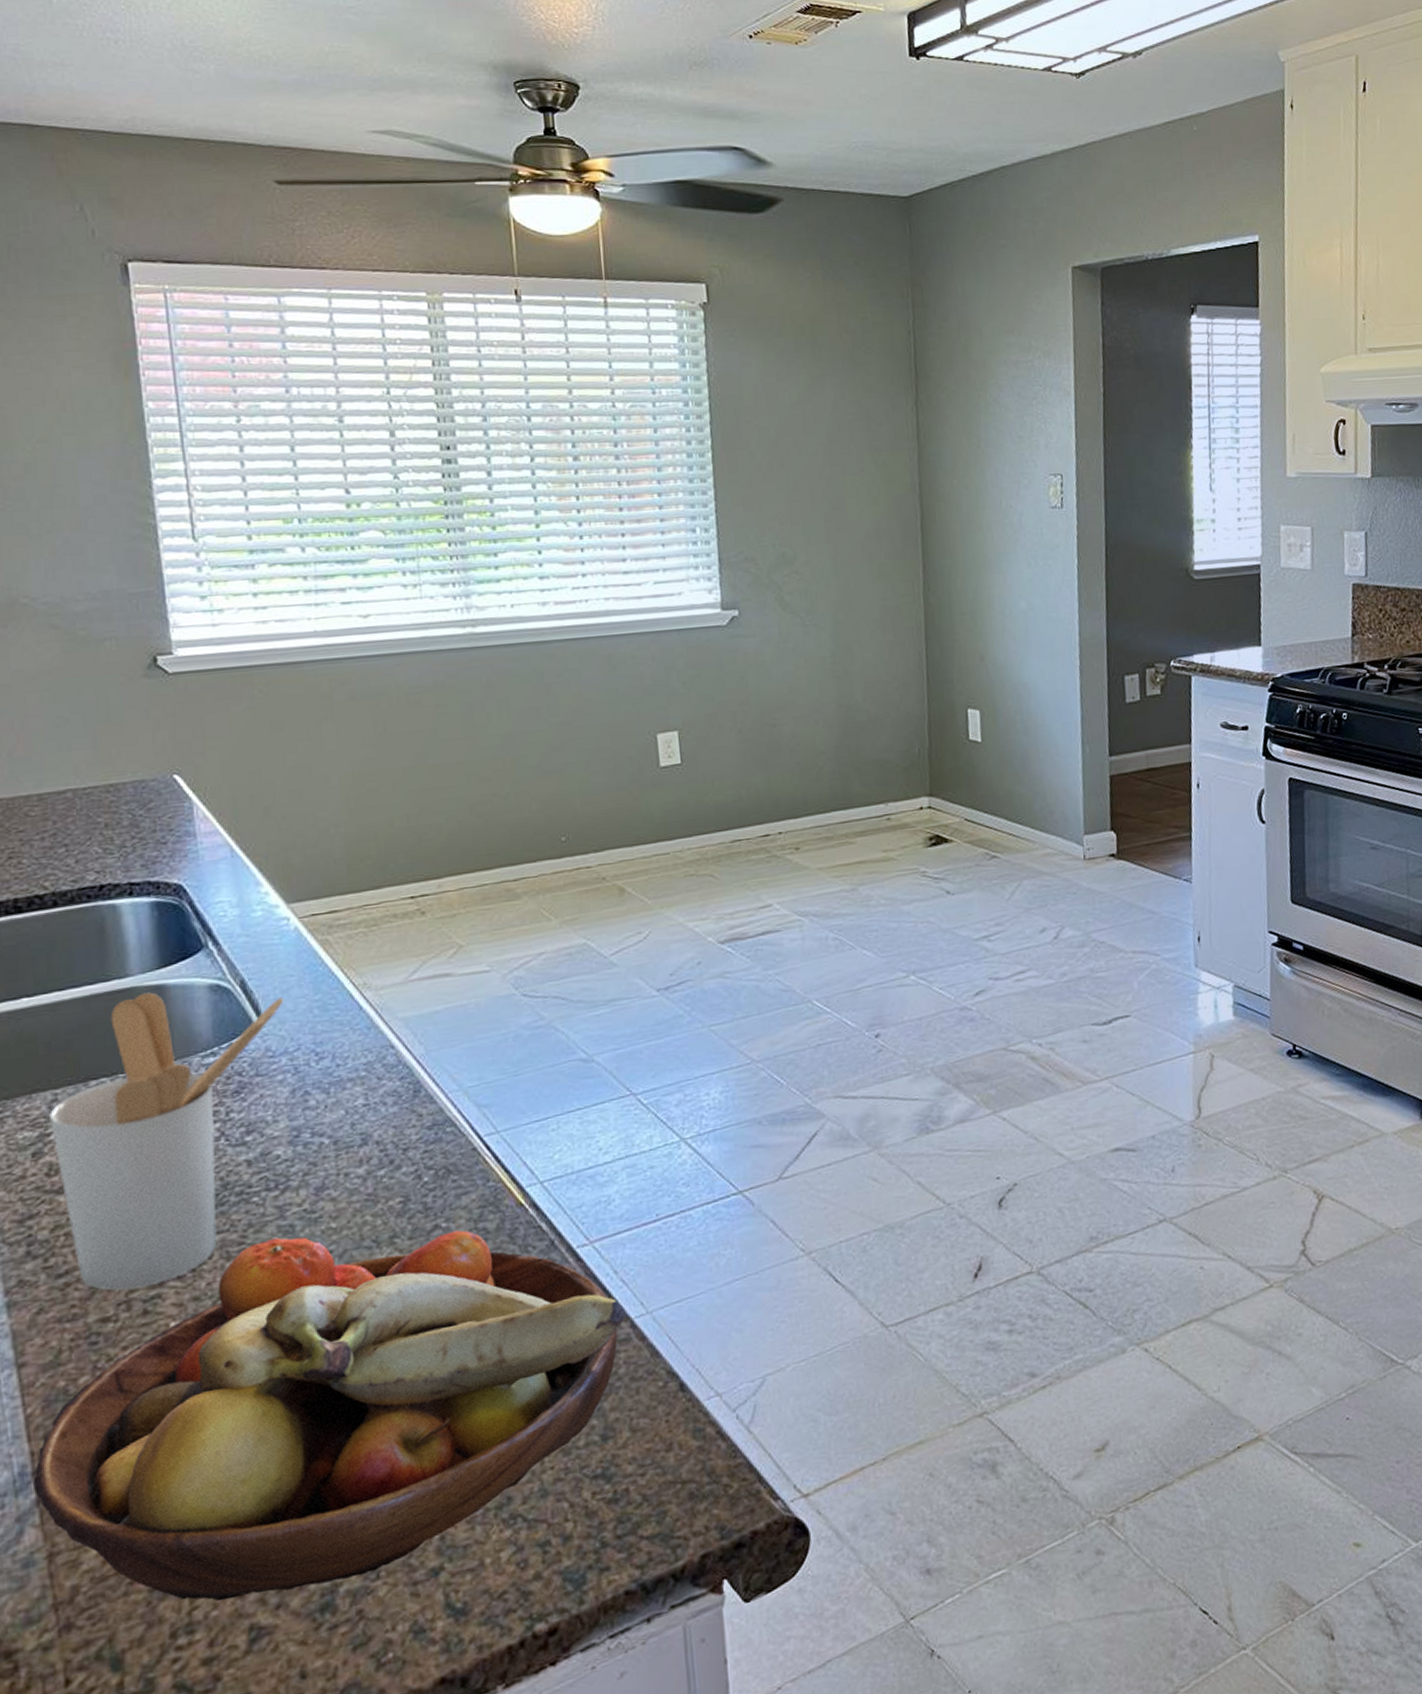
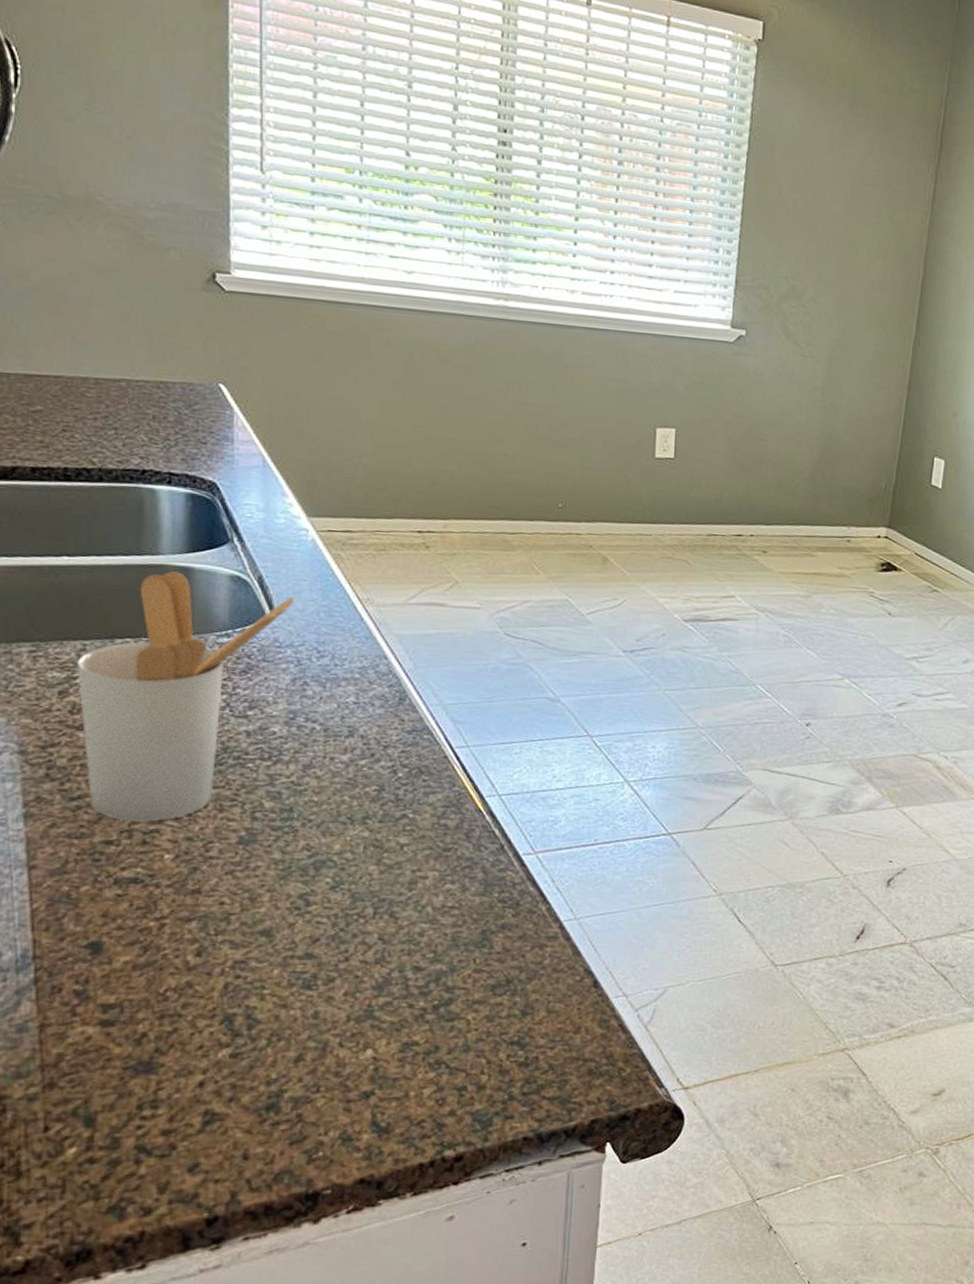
fruit bowl: present [33,1230,625,1602] -> none [33,801,556,1088]

